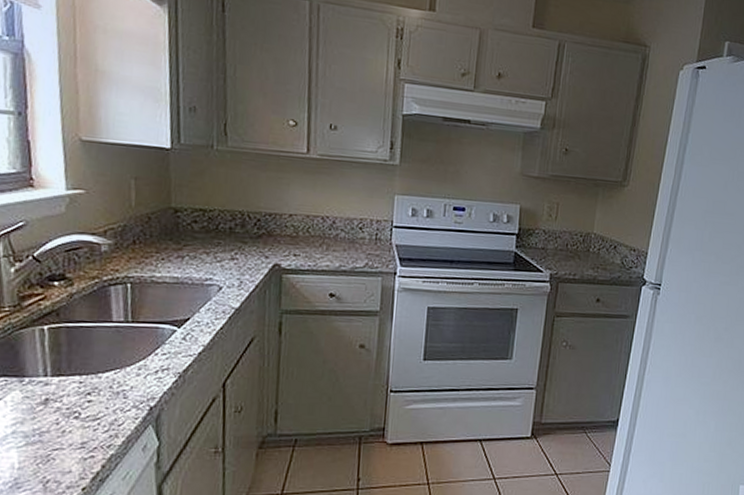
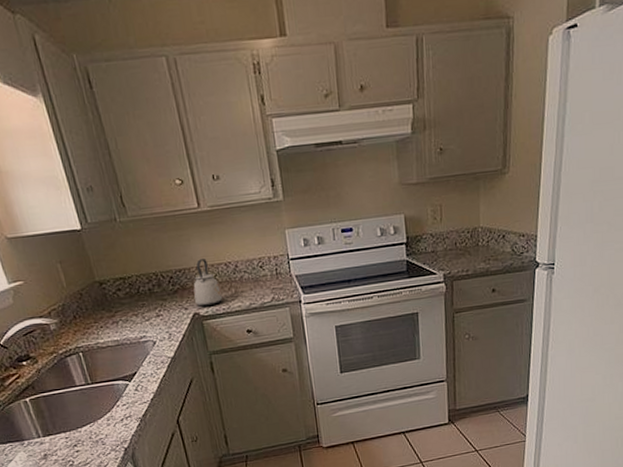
kettle: none [279,207,312,259] -> present [193,259,223,307]

